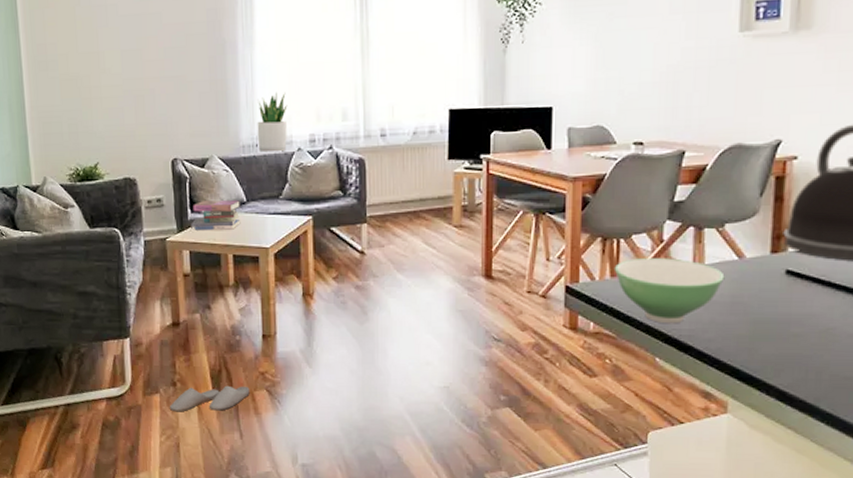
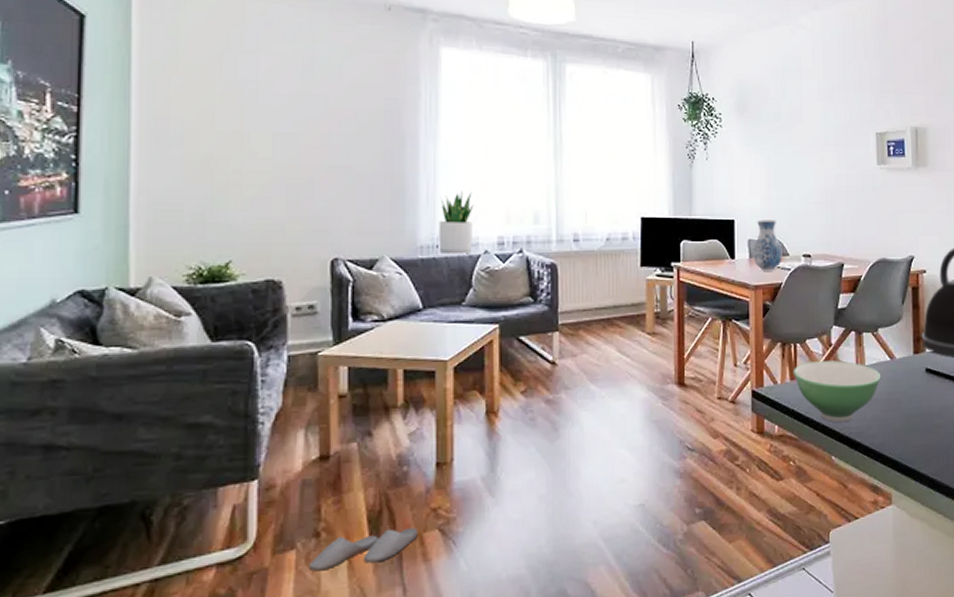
books: present [191,200,241,230] -> none [352,307,415,342]
vase: none [572,105,608,162] -> present [752,220,782,271]

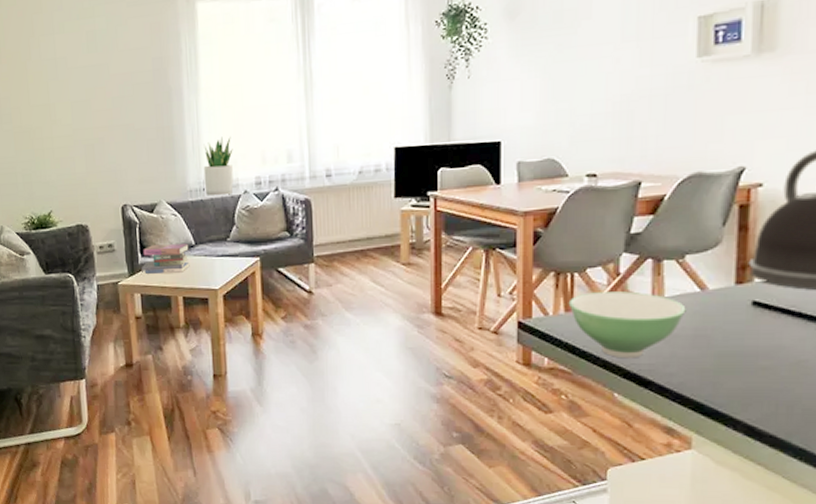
slippers: present [308,527,418,571] -> none [124,424,202,451]
books: none [352,307,415,342] -> present [142,243,190,274]
vase: present [752,220,782,271] -> none [522,137,560,196]

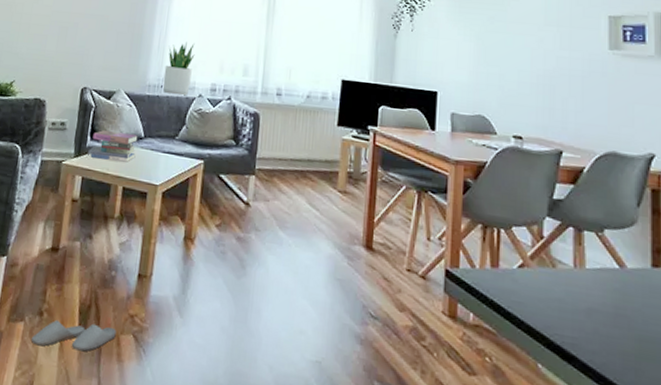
slippers: none [124,424,202,451] -> present [31,319,117,352]
bowl: present [568,291,686,359] -> none [494,251,606,329]

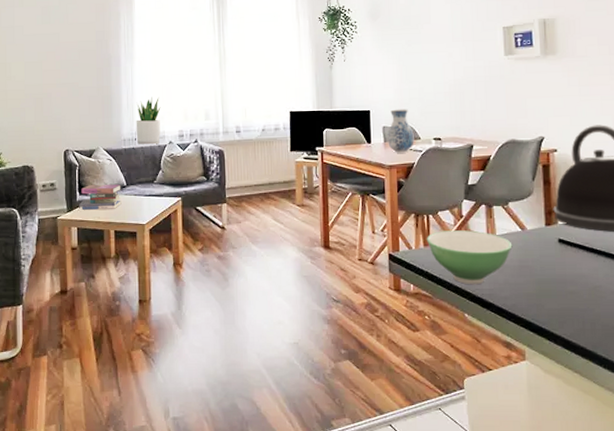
slippers: present [31,319,117,352] -> none [55,346,128,372]
vase: none [454,94,489,148] -> present [386,109,414,153]
bowl: none [494,251,606,329] -> present [426,230,513,285]

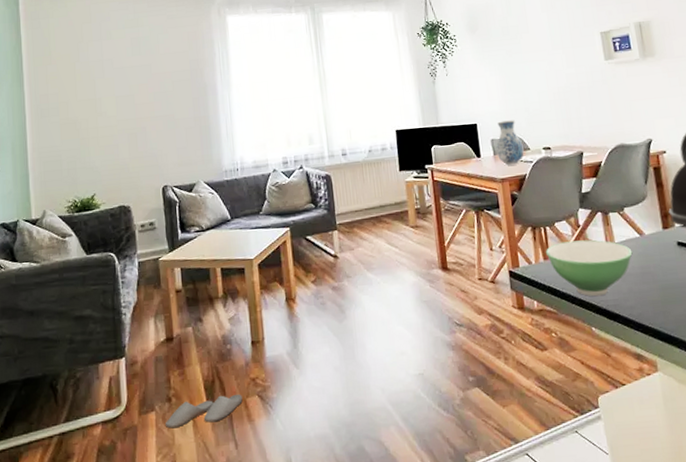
slippers: none [55,346,128,372] -> present [165,394,243,429]
books: present [79,184,122,210] -> none [181,218,227,248]
planter: present [136,97,161,145] -> none [236,124,264,175]

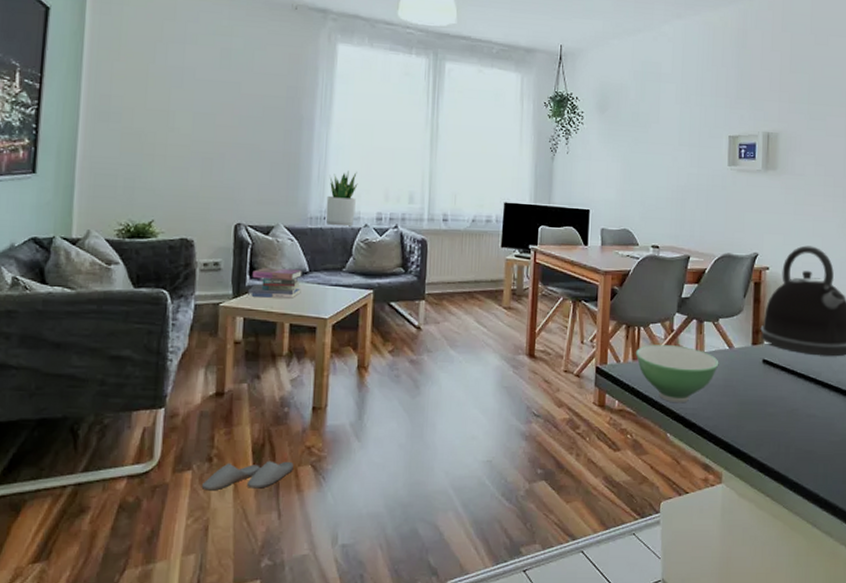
books: none [181,218,227,248] -> present [248,268,302,299]
planter: none [236,124,264,175] -> present [325,170,358,227]
vase: present [496,120,524,166] -> none [604,211,632,259]

